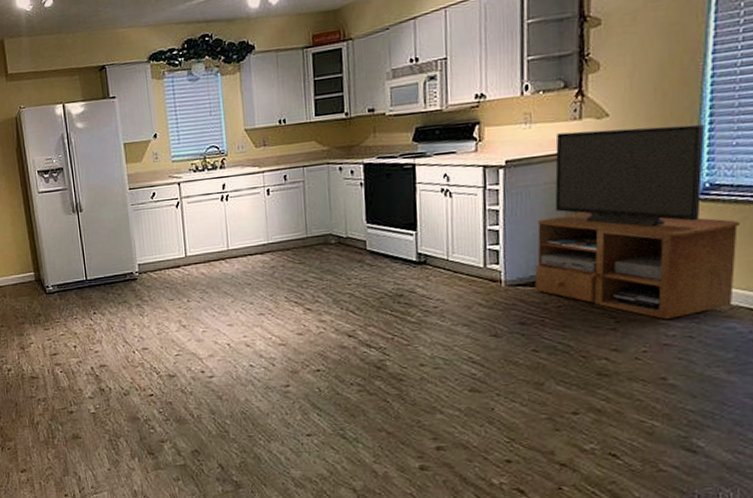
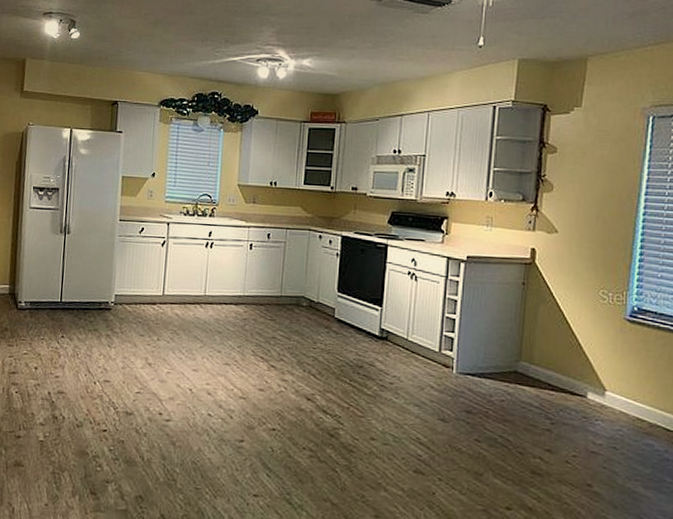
tv stand: present [534,124,740,320] -> none [483,240,661,429]

